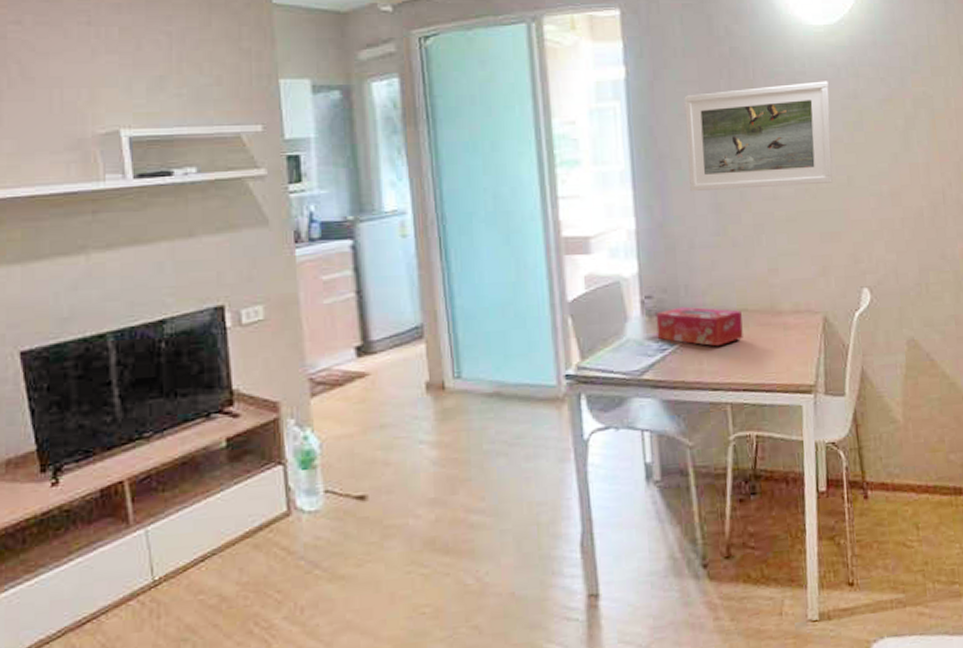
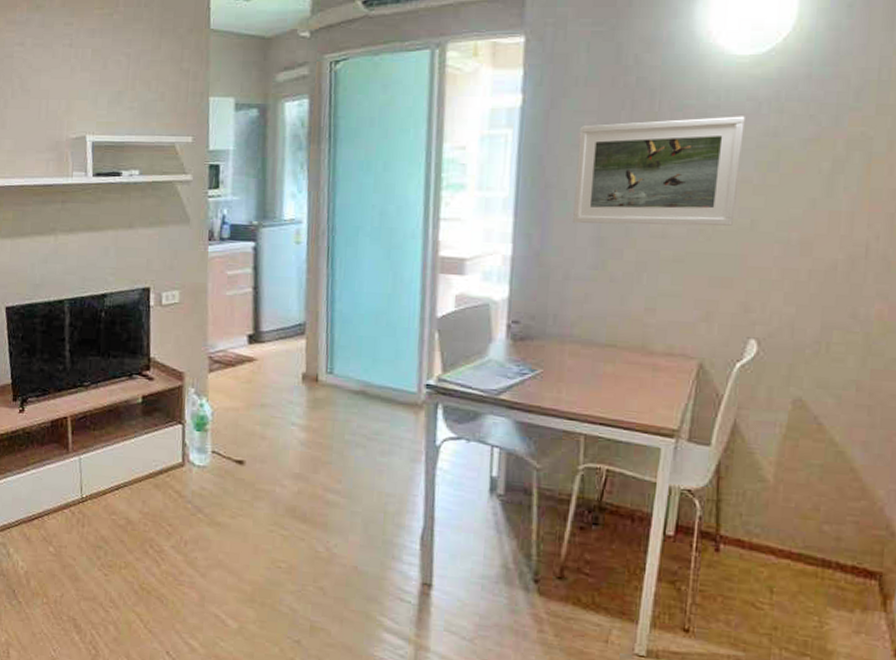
tissue box: present [656,306,743,347] -> none [519,335,609,378]

